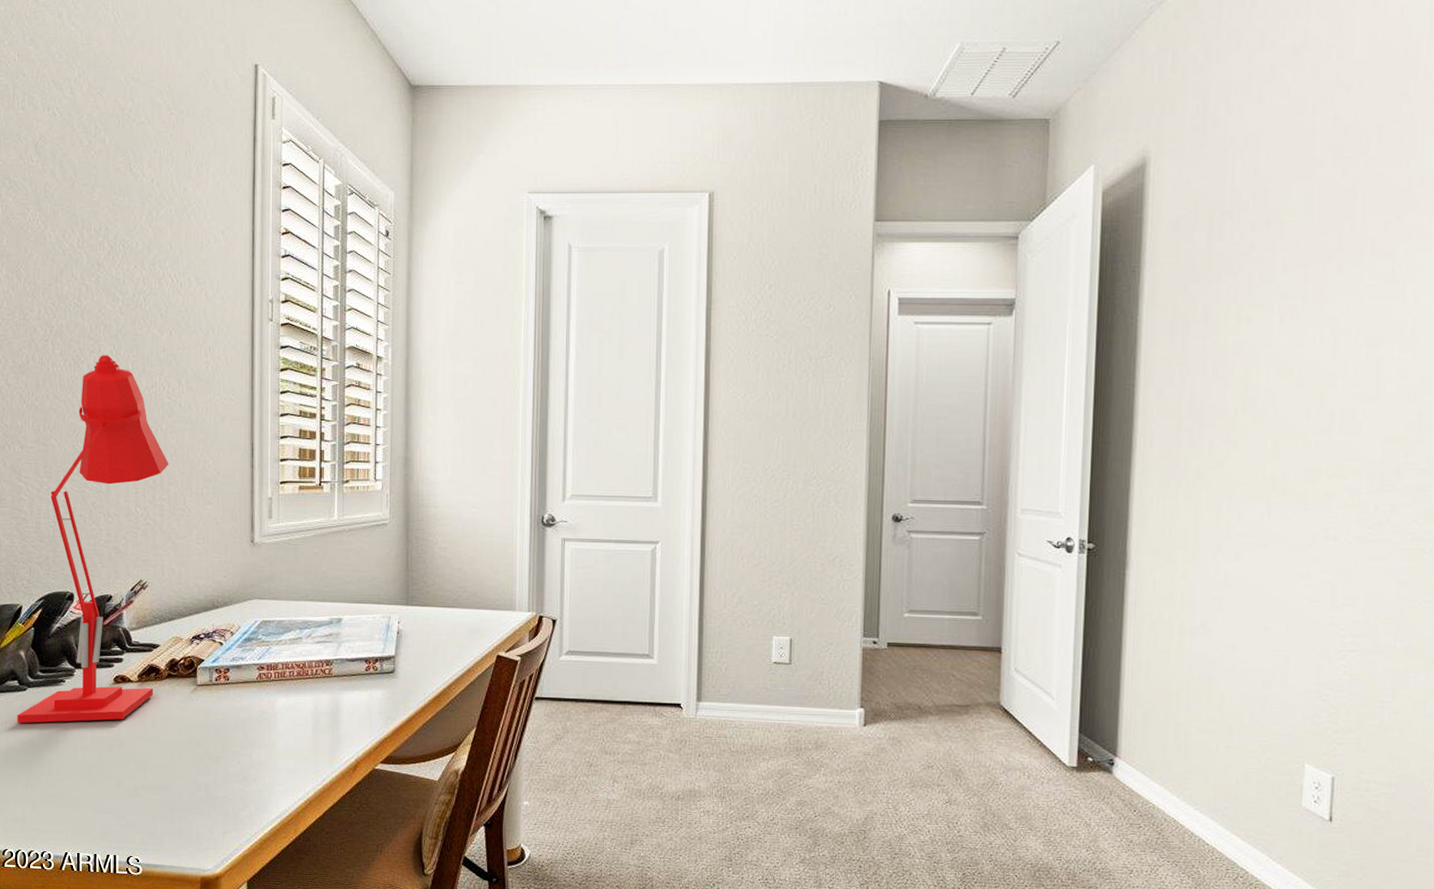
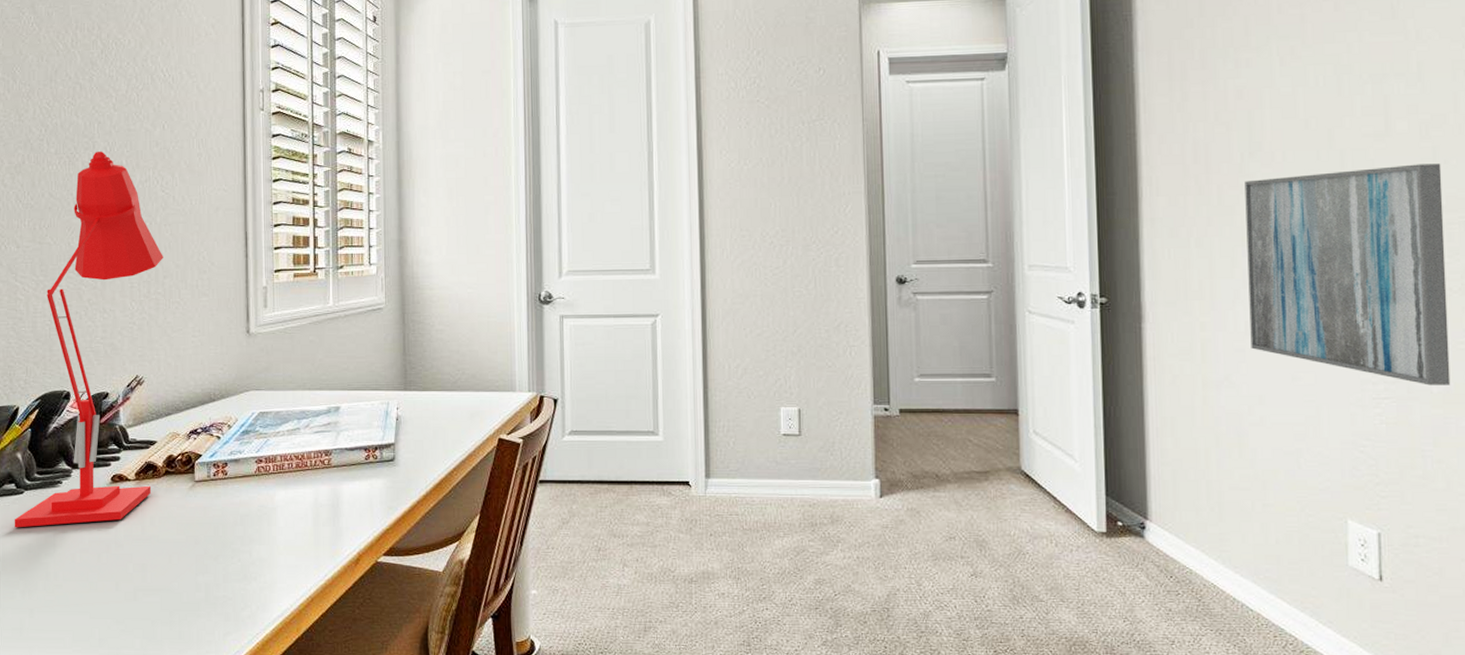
wall art: none [1228,427,1426,641] -> present [1244,163,1451,386]

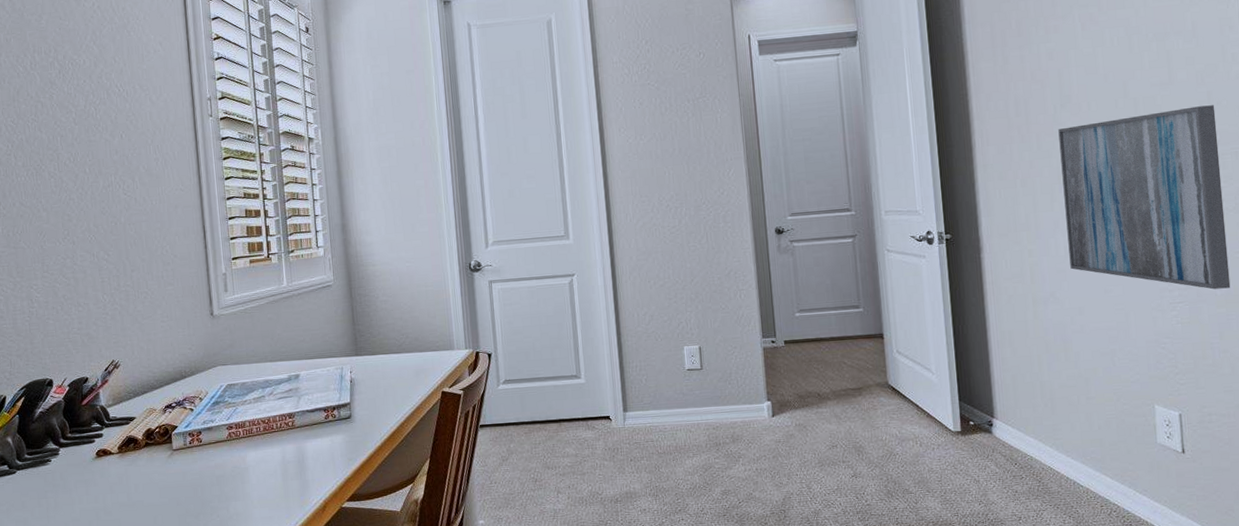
desk lamp: present [14,152,163,528] -> none [9,162,134,505]

